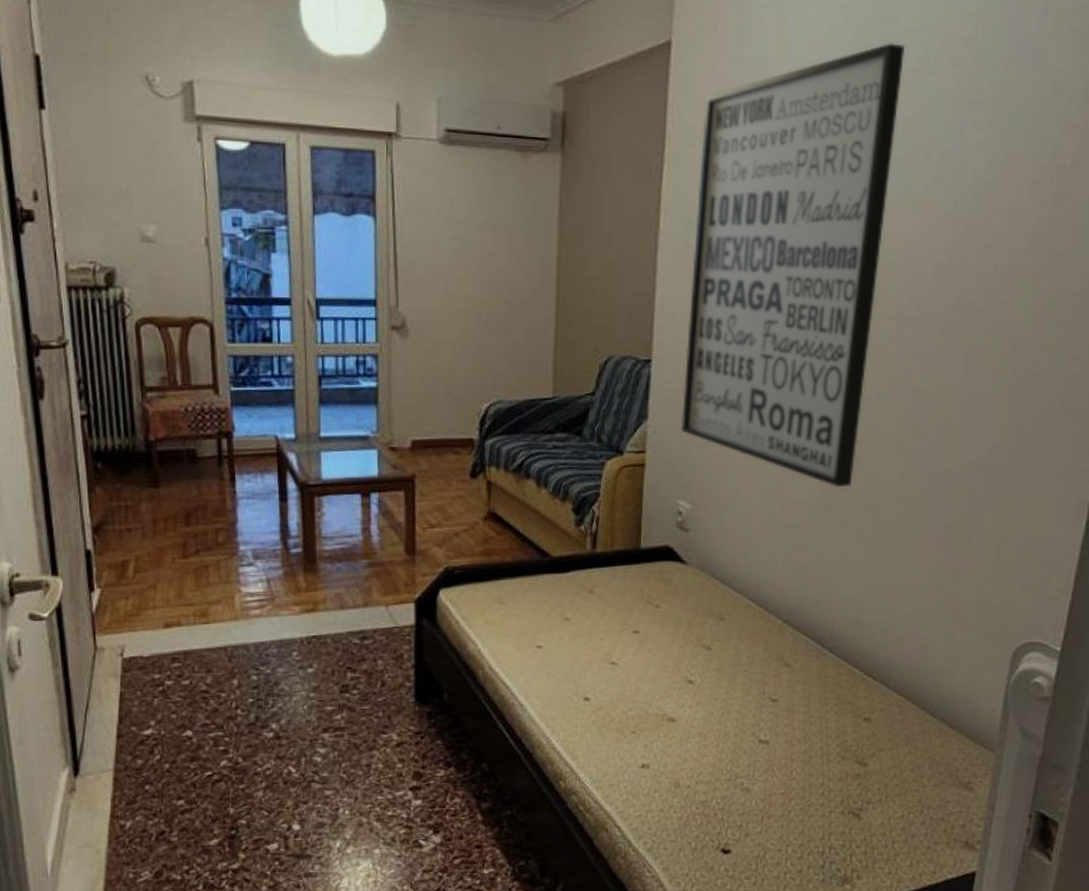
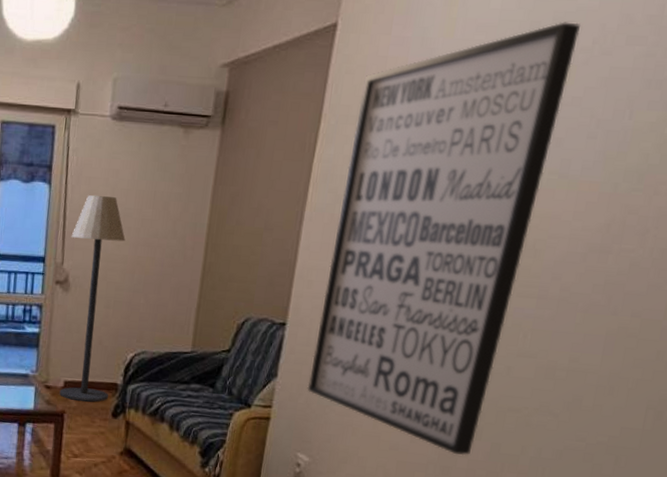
floor lamp: none [406,228,467,462] -> present [59,195,125,402]

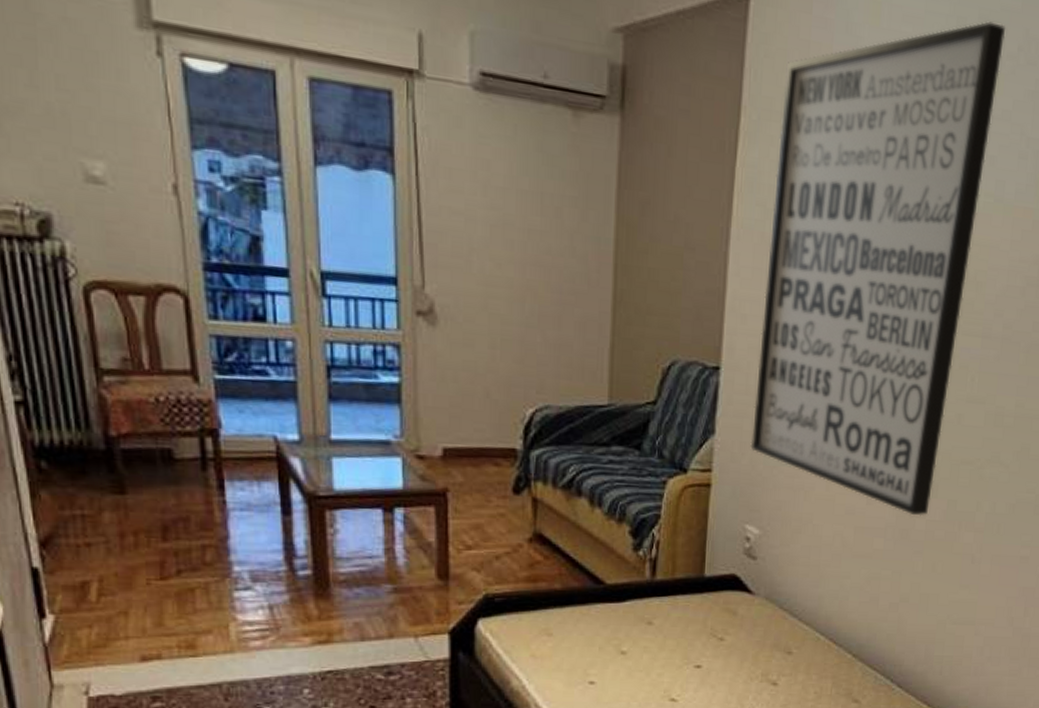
floor lamp: present [59,195,125,402] -> none [433,193,508,475]

